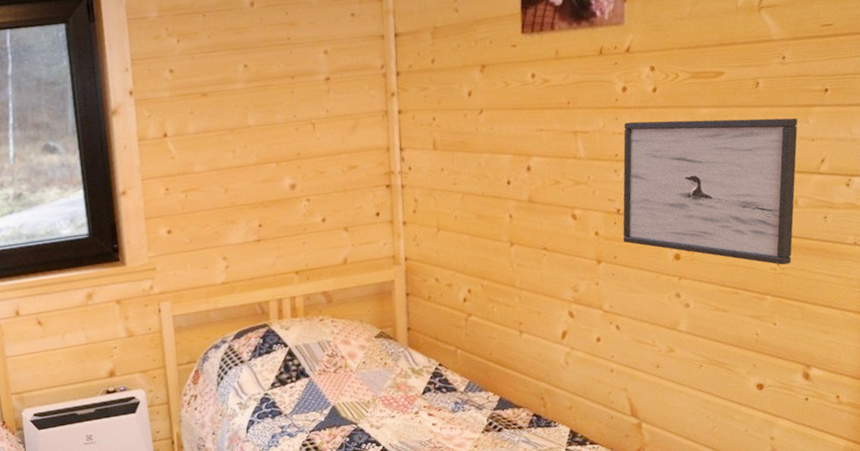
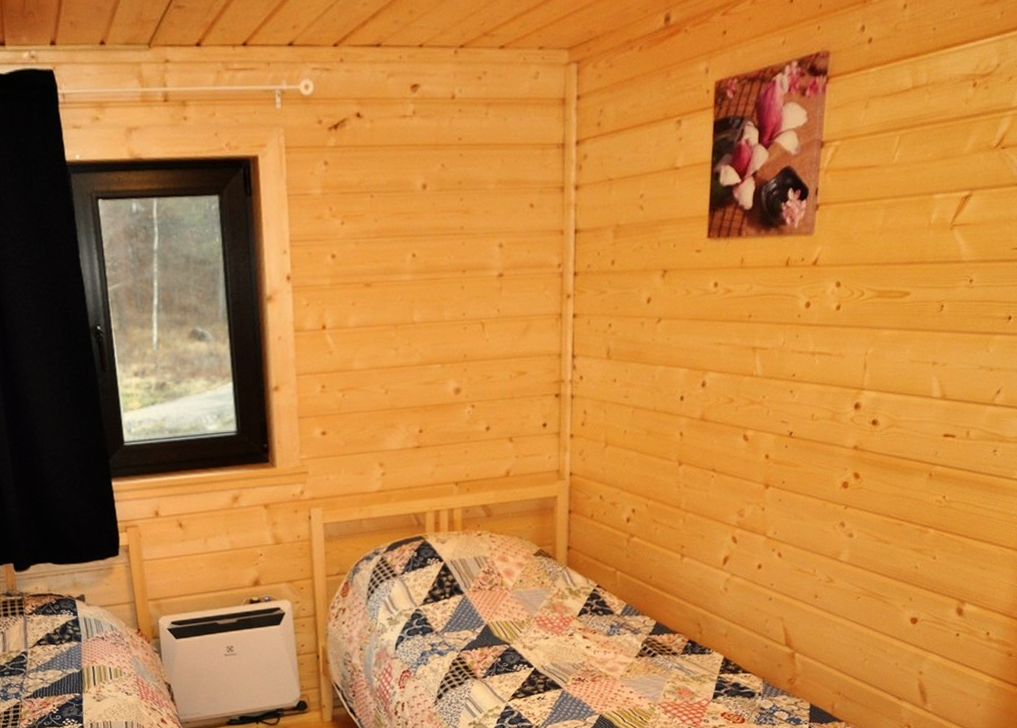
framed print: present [623,118,798,265] -> none [793,340,978,498]

